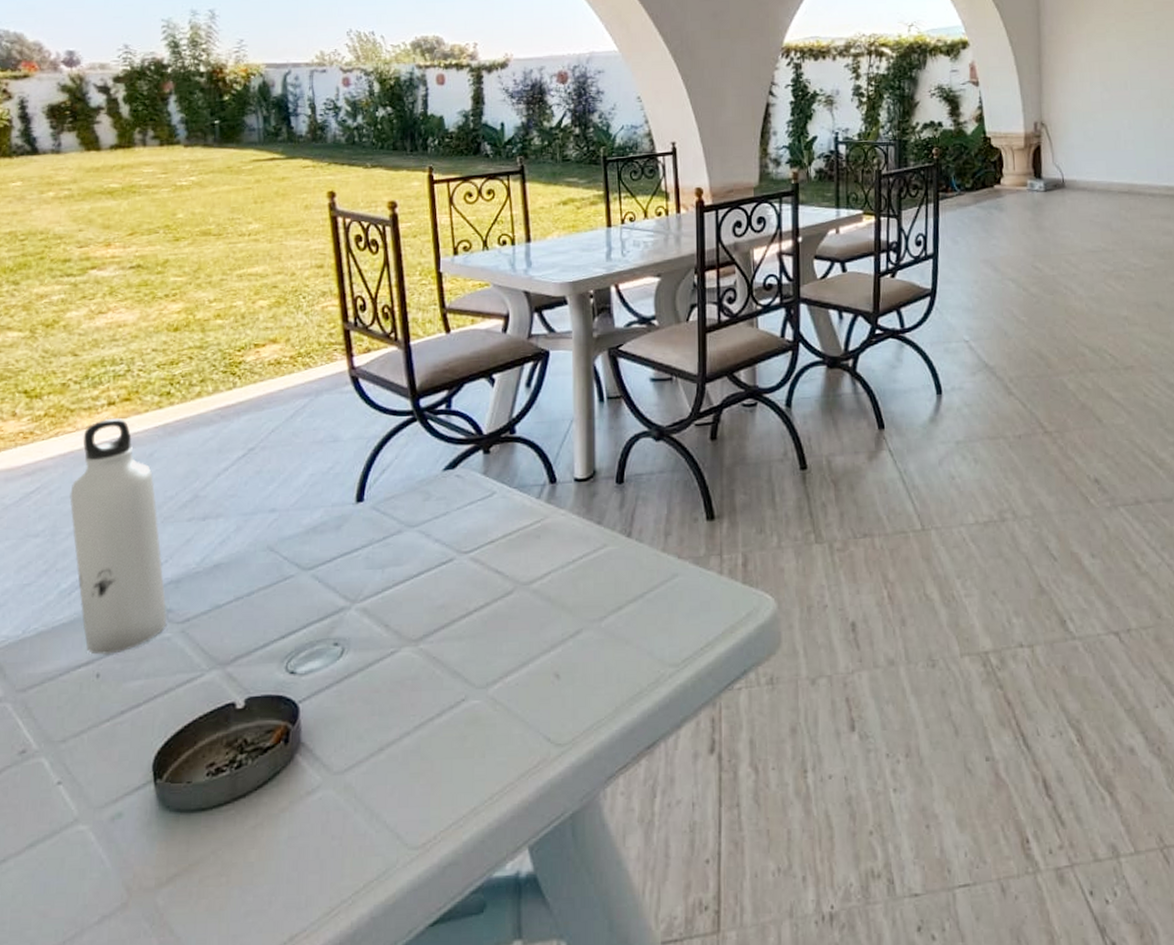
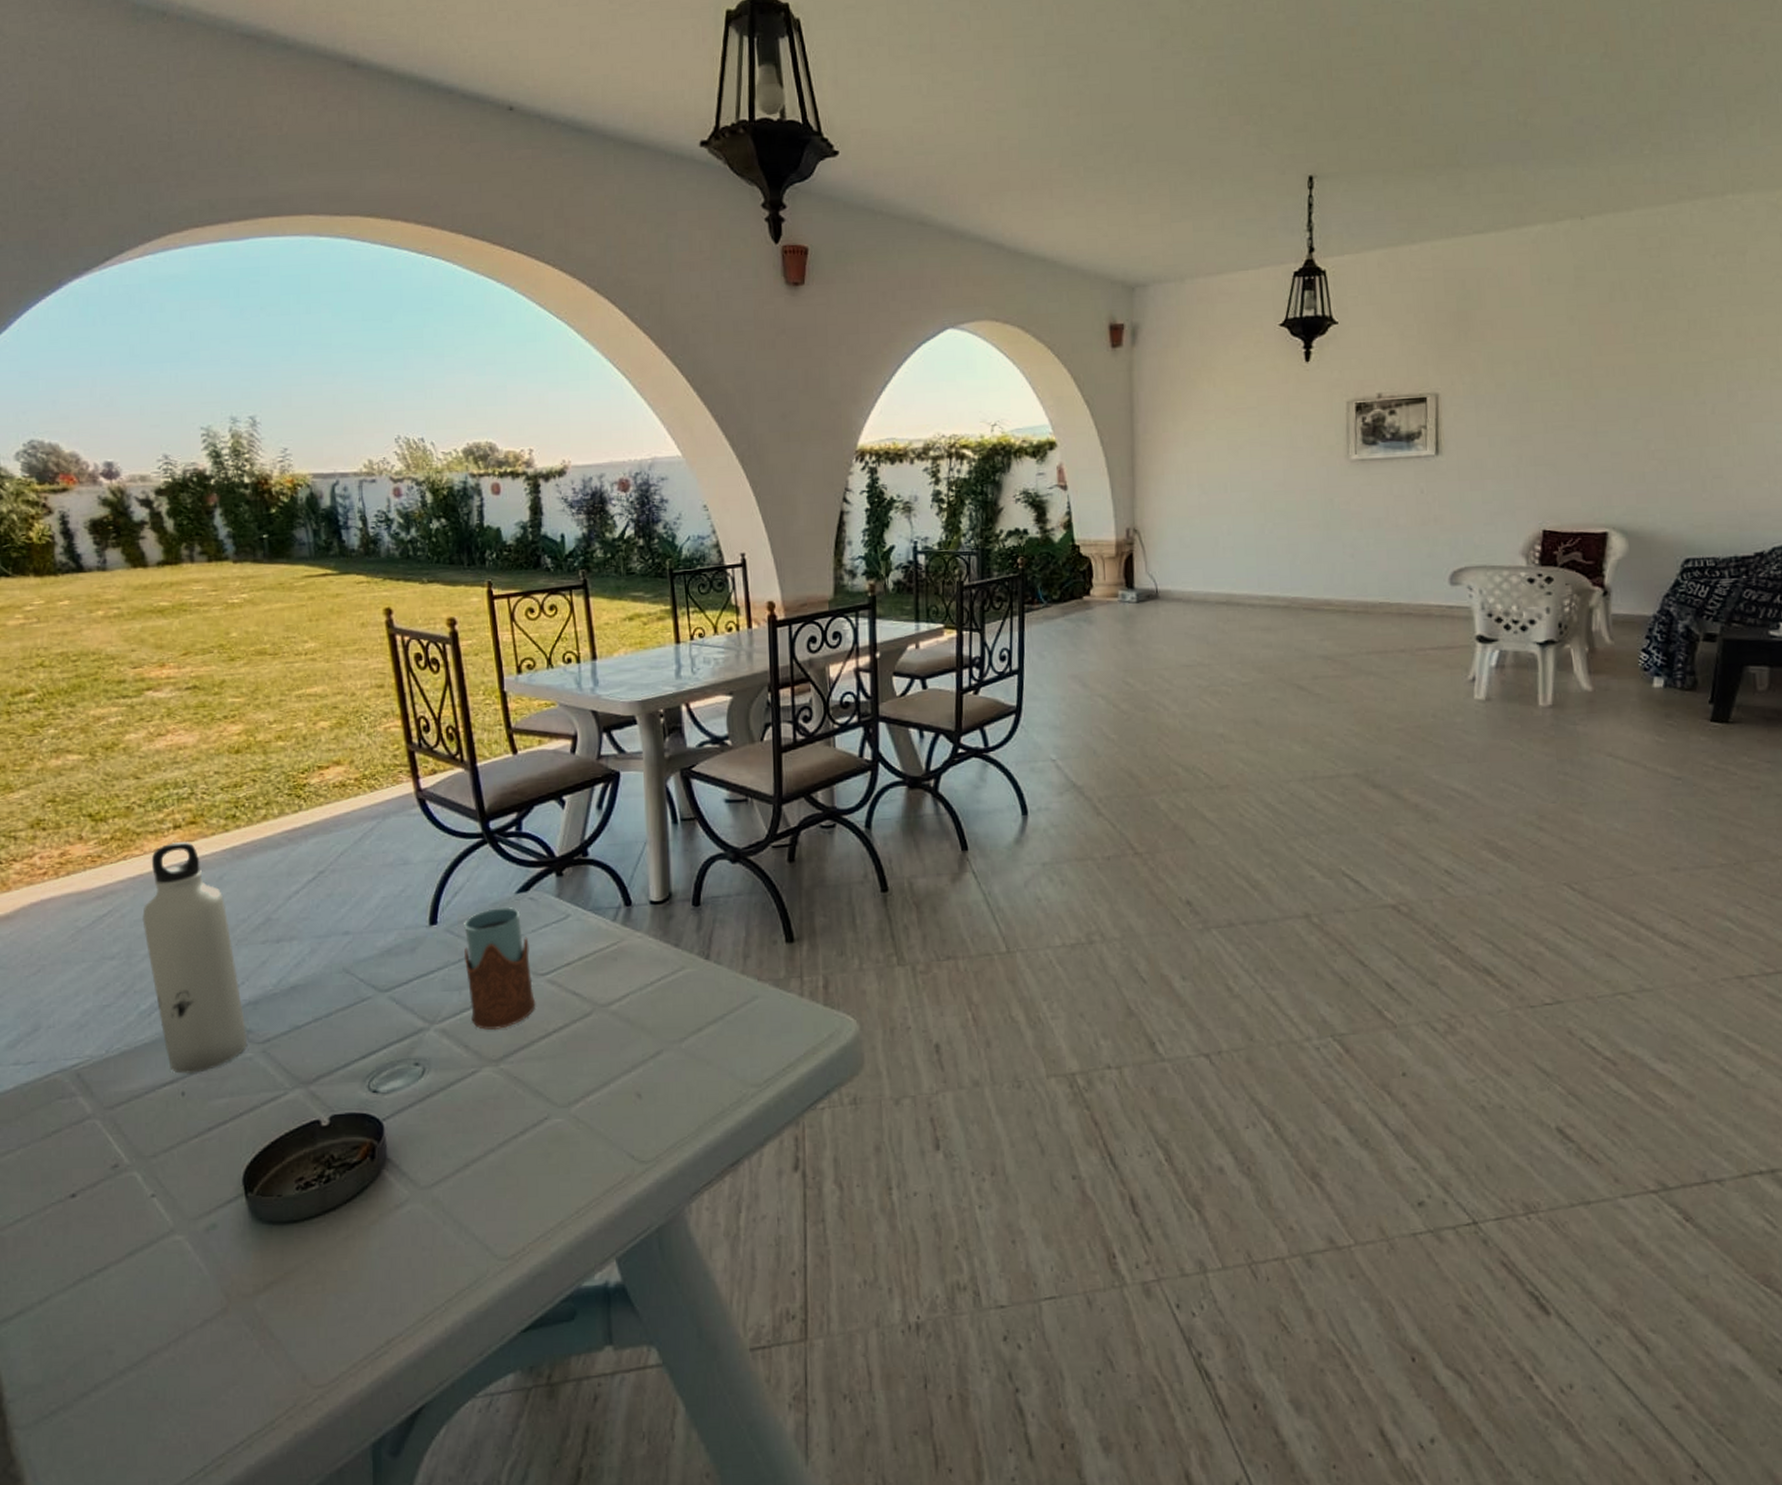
drinking glass: none [388,484,458,610] -> present [463,907,536,1031]

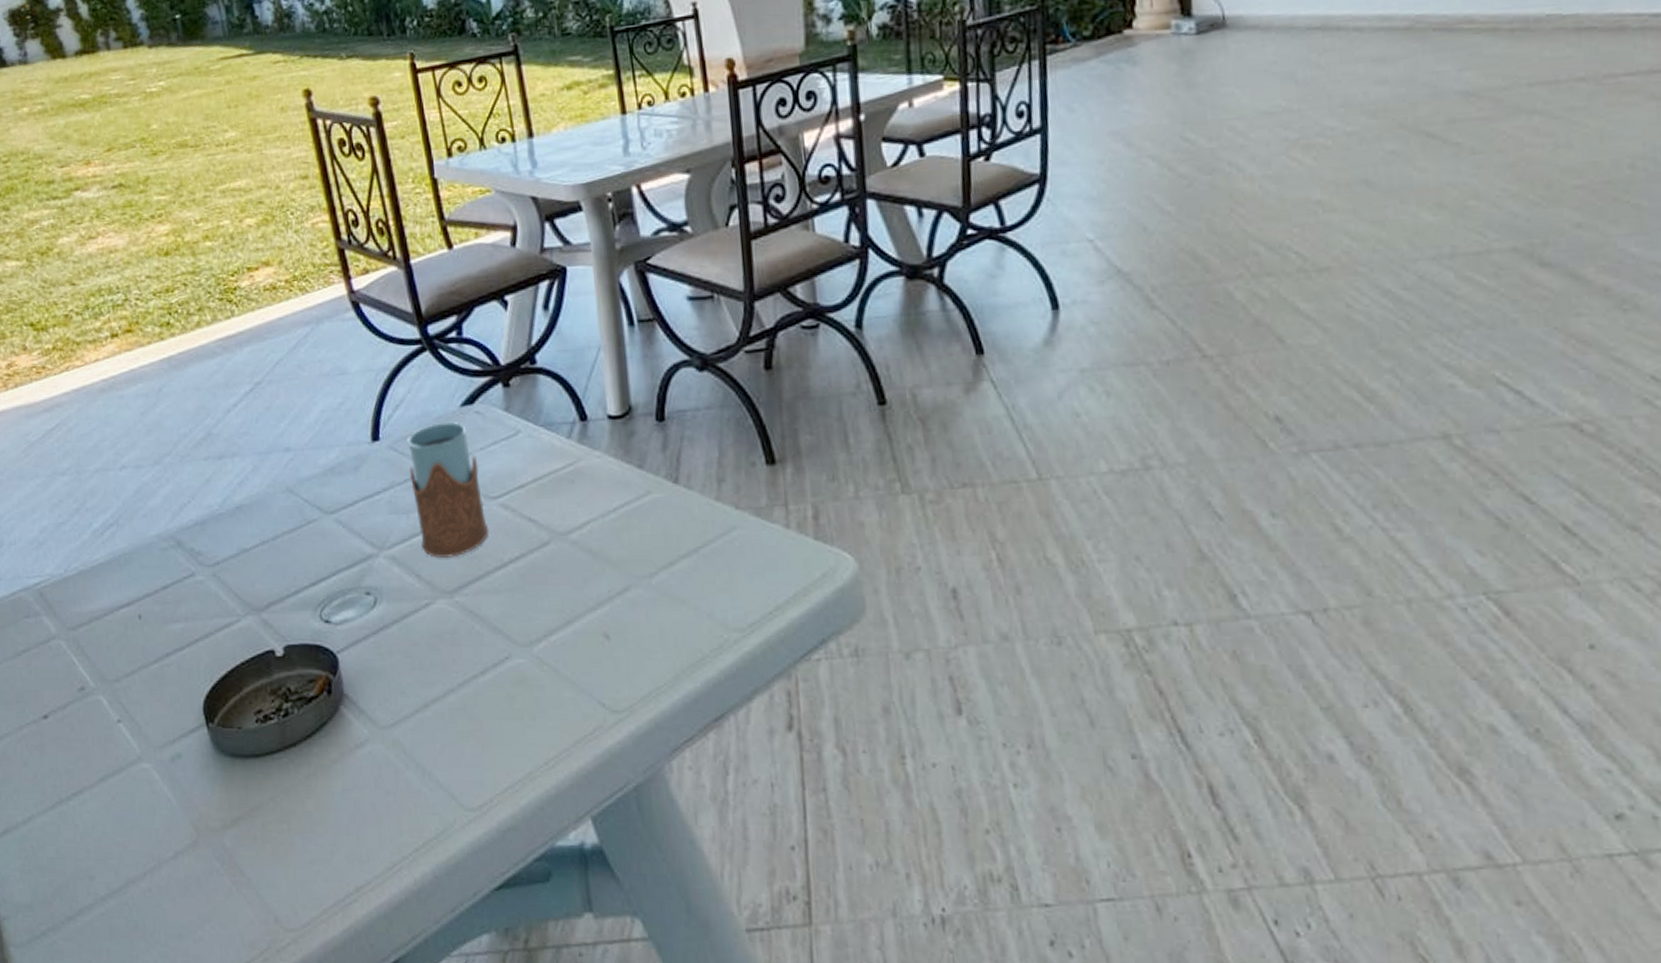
water bottle: present [142,841,248,1074] -> none [88,351,198,596]

